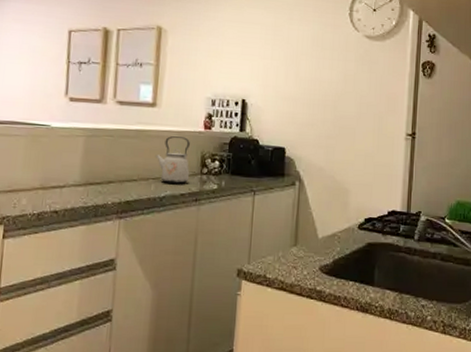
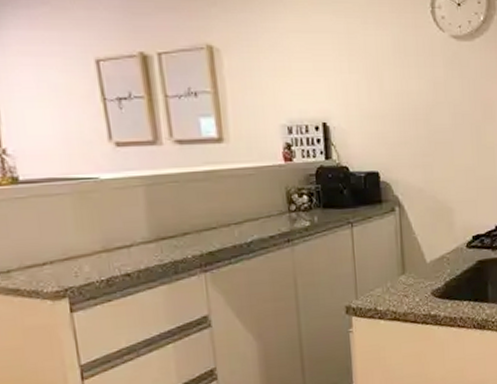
kettle: present [155,136,190,184] -> none [233,173,277,227]

